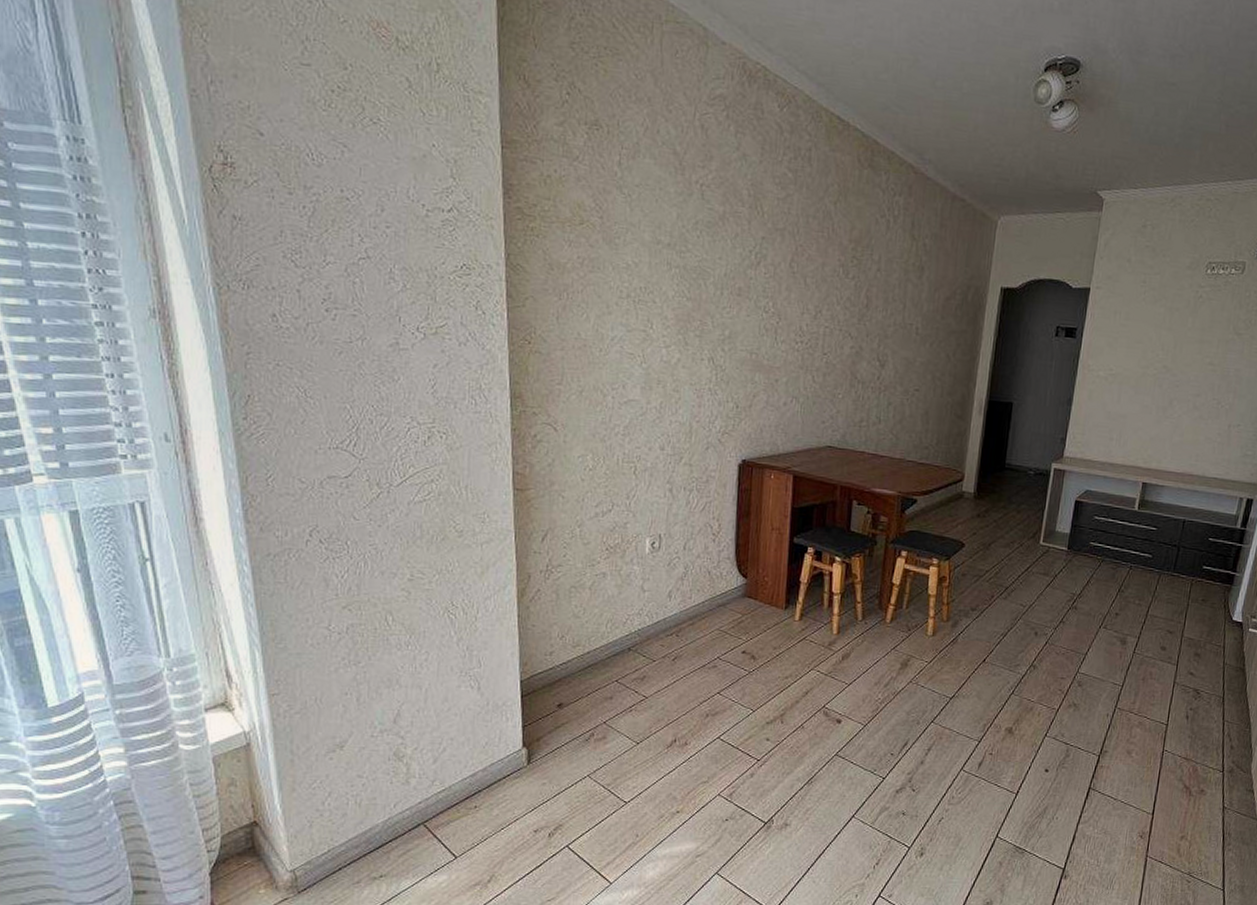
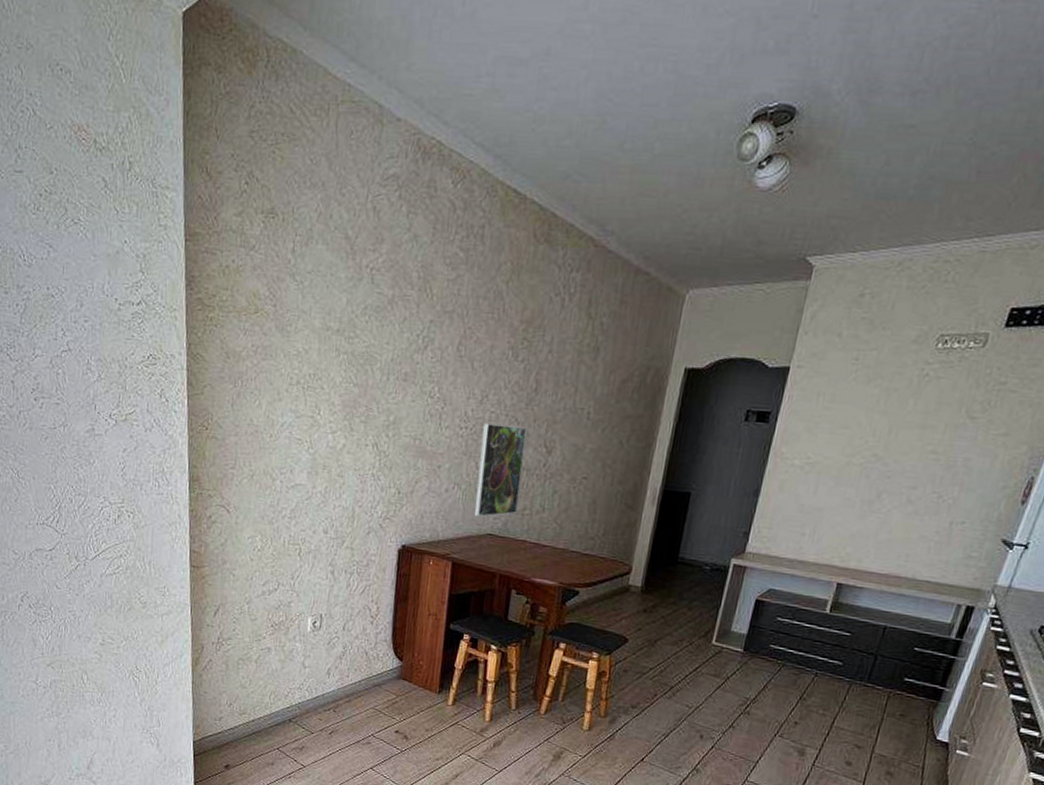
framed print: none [812,337,860,430] -> present [473,422,527,518]

